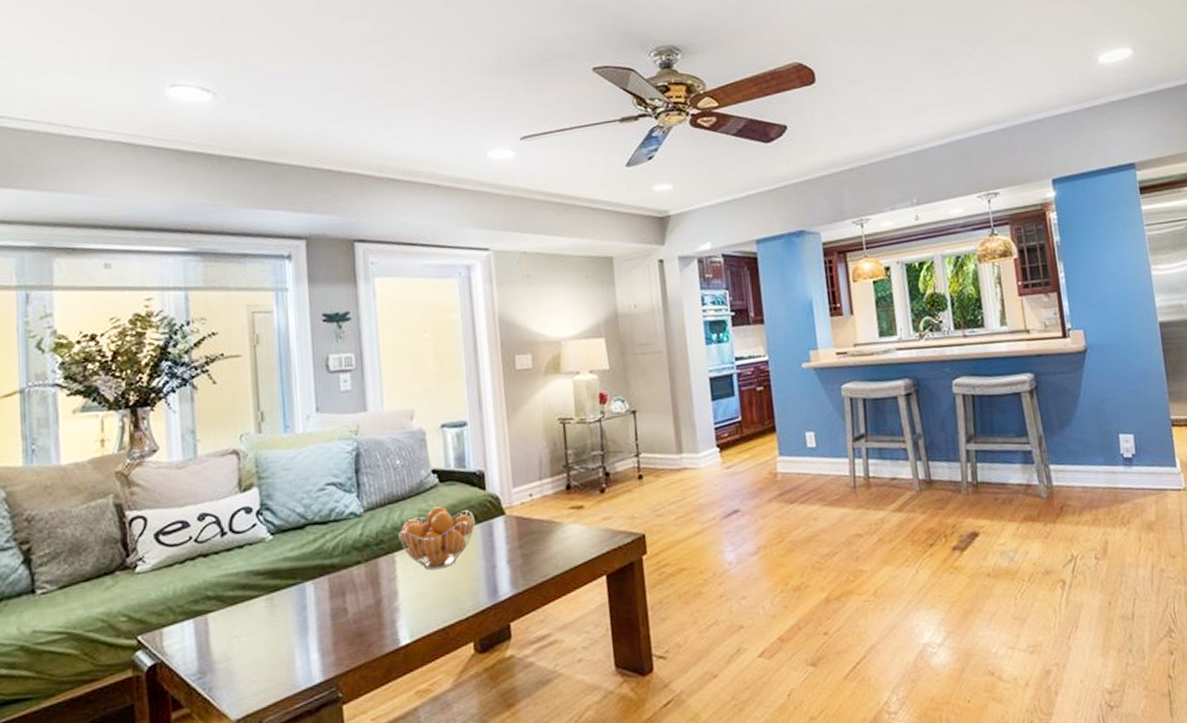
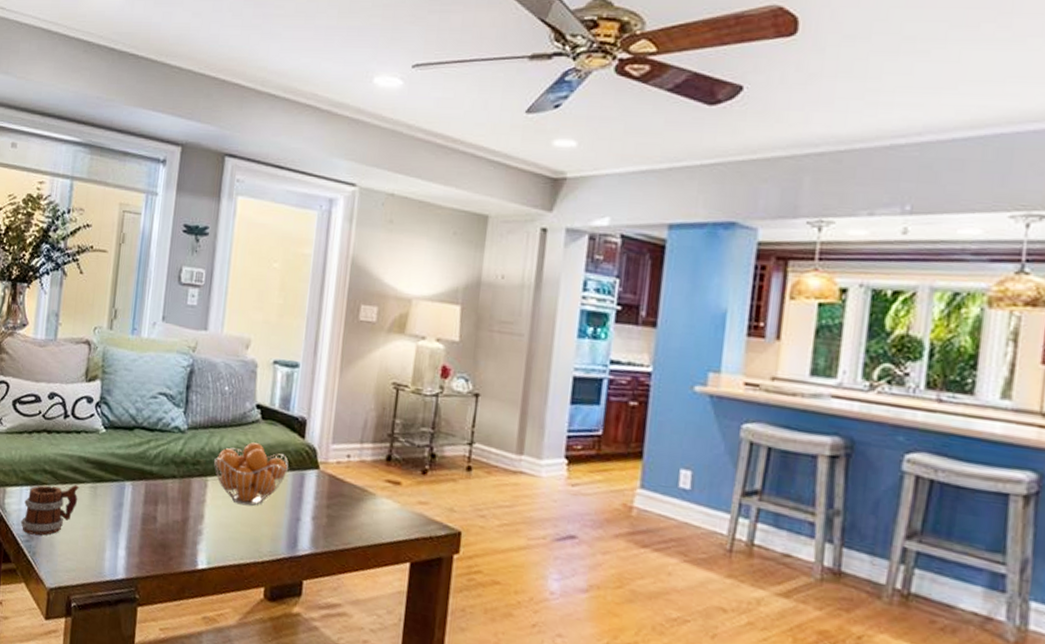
mug: none [187,602,254,671] -> present [20,485,79,536]

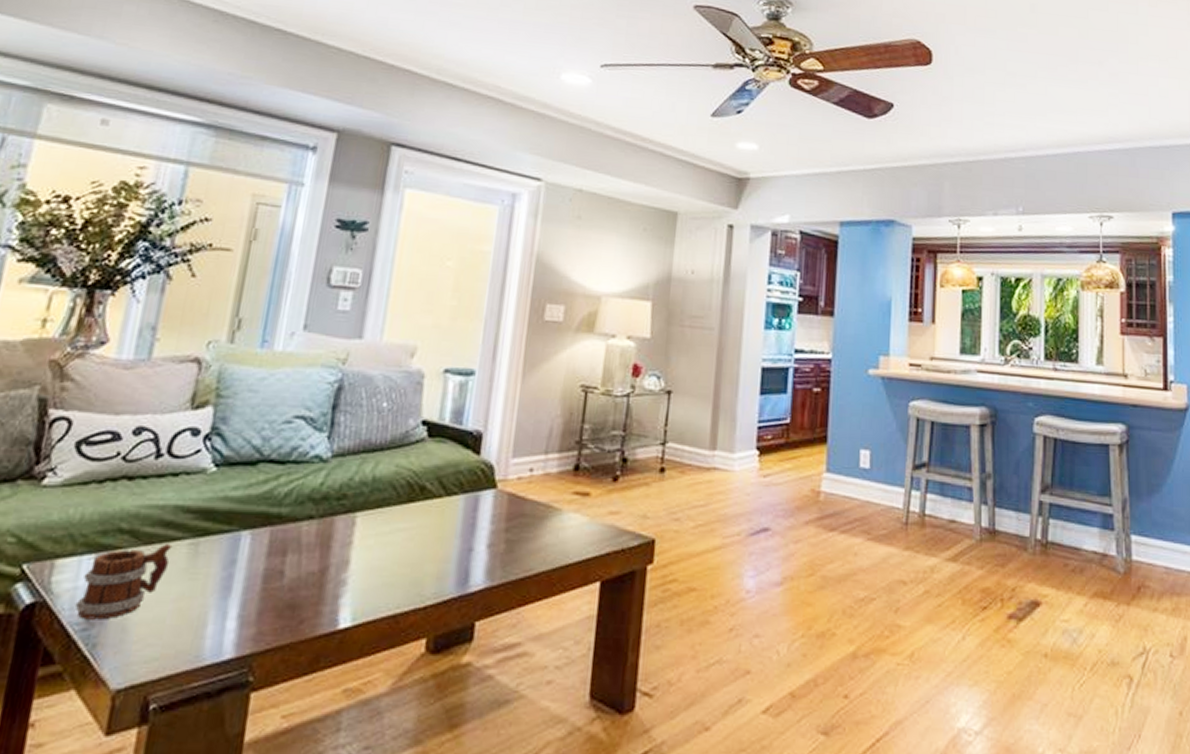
fruit basket: present [214,442,289,506] -> none [365,465,460,542]

